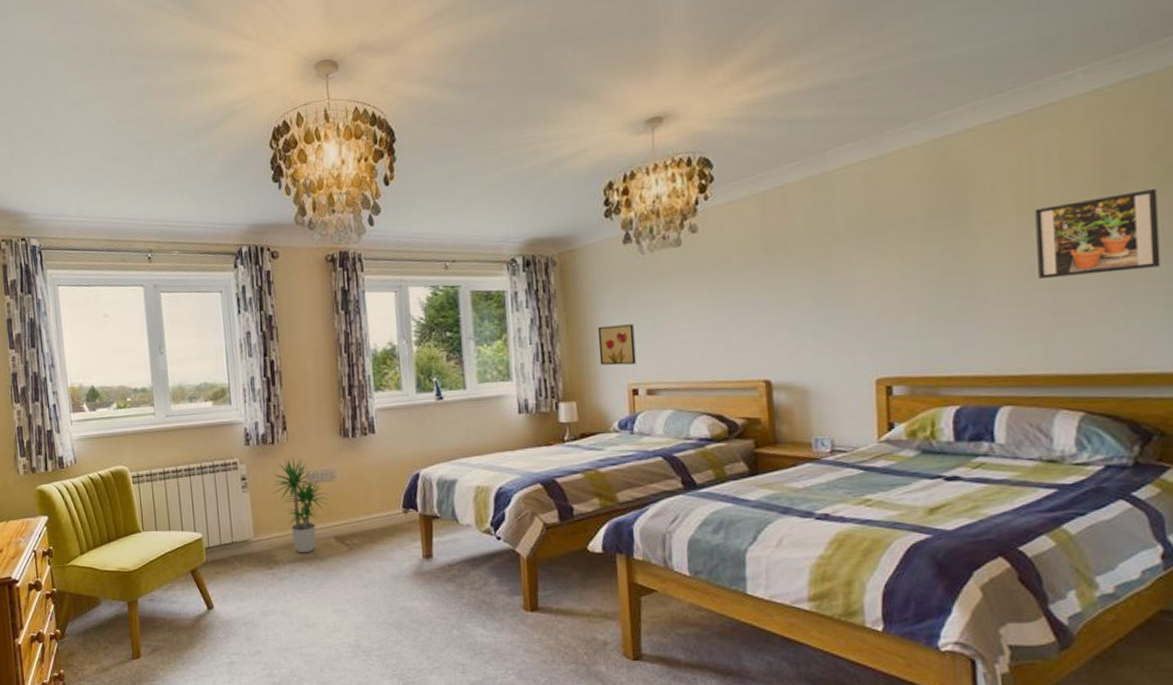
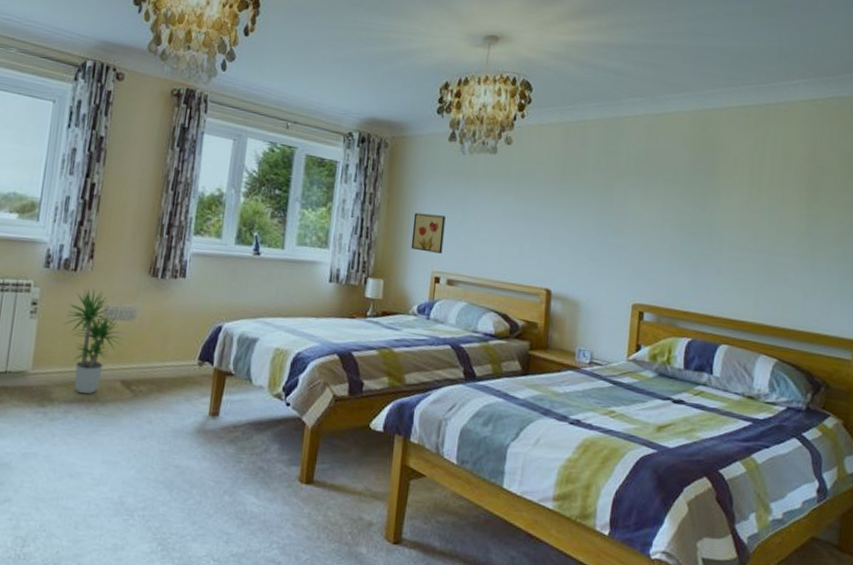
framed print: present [1035,189,1161,278] -> none [758,184,842,249]

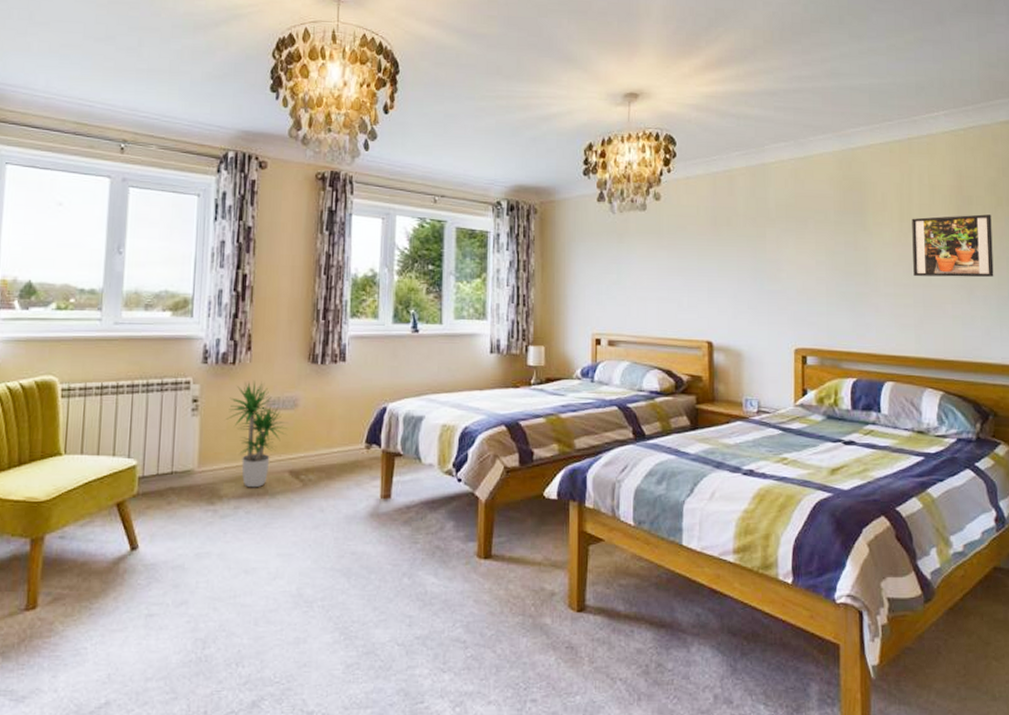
wall art: present [410,212,446,254] -> none [569,276,601,315]
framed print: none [758,184,842,249] -> present [912,214,994,277]

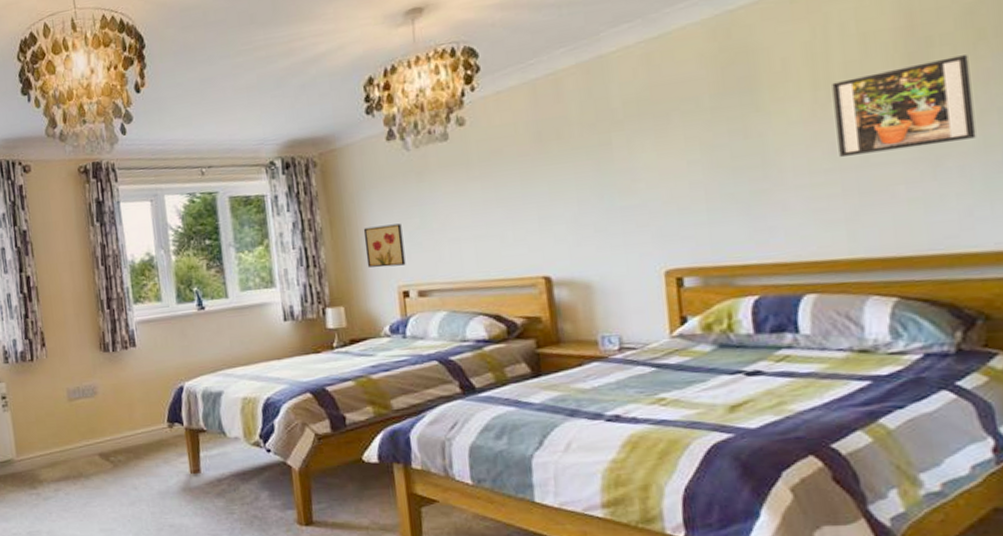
potted plant: present [225,381,288,488] -> none [33,374,92,472]
wall art: none [569,276,601,315] -> present [363,223,406,268]

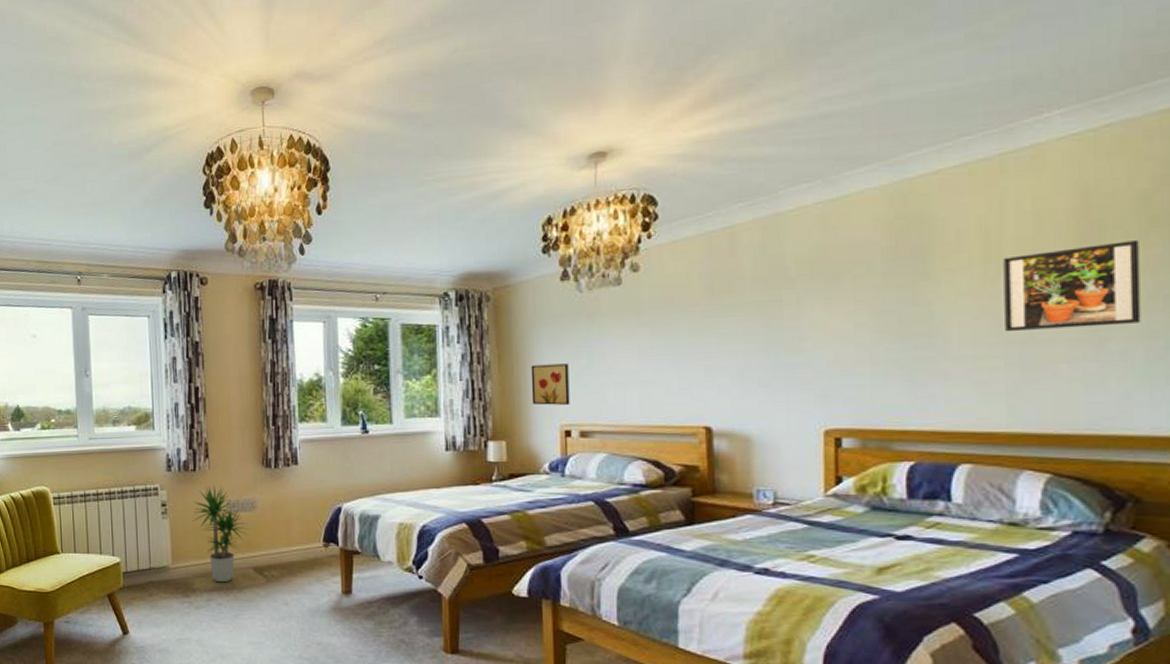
potted plant: none [33,374,92,472] -> present [192,486,249,583]

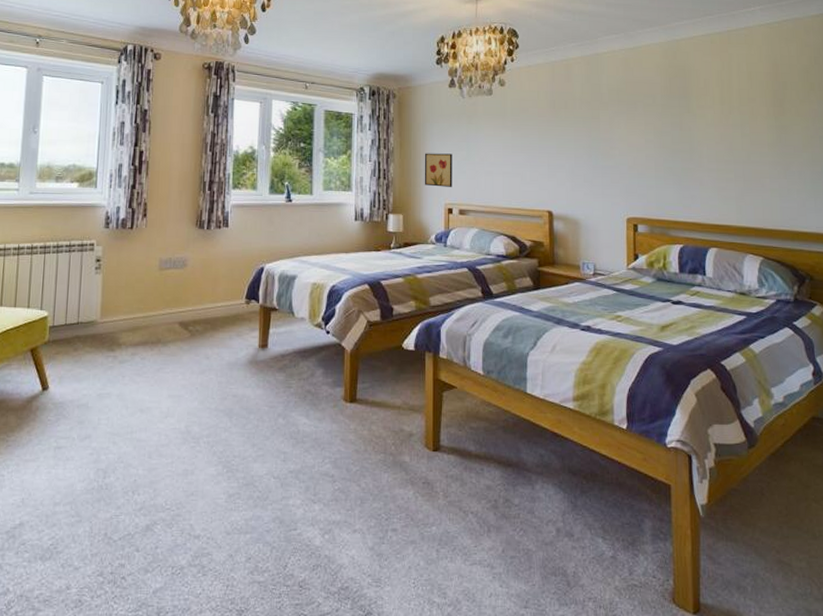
potted plant: present [192,486,249,583] -> none [124,243,178,337]
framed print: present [1003,240,1141,331] -> none [732,98,808,155]

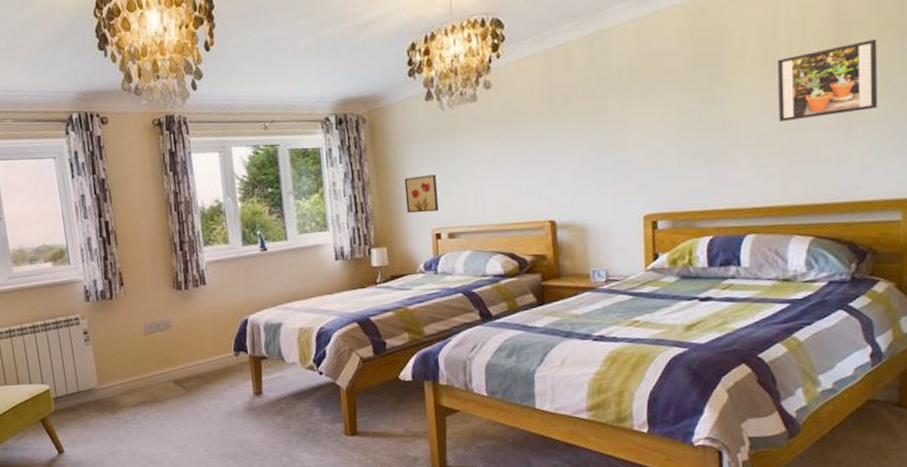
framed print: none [732,98,808,155] -> present [777,39,878,121]

